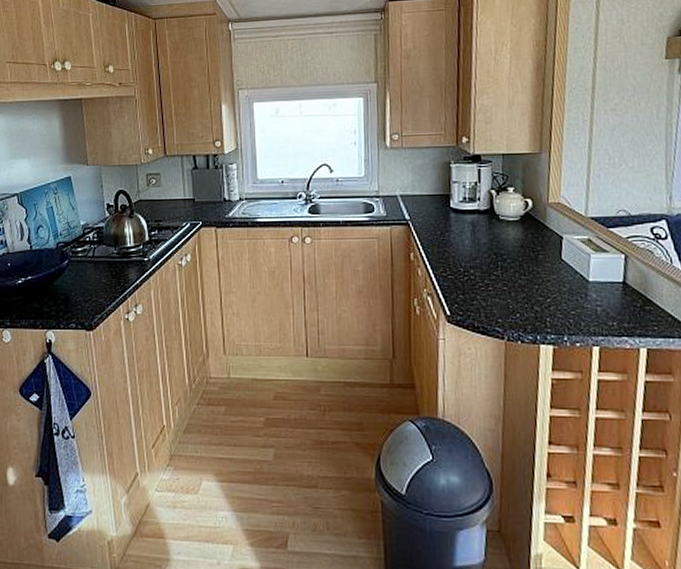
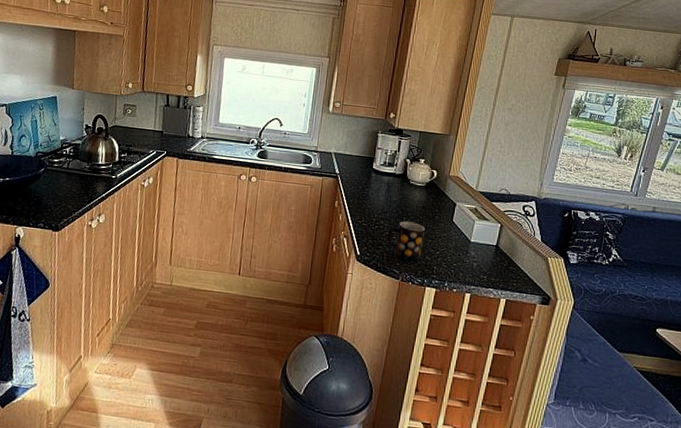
mug: none [480,266,528,317] -> present [386,221,425,263]

